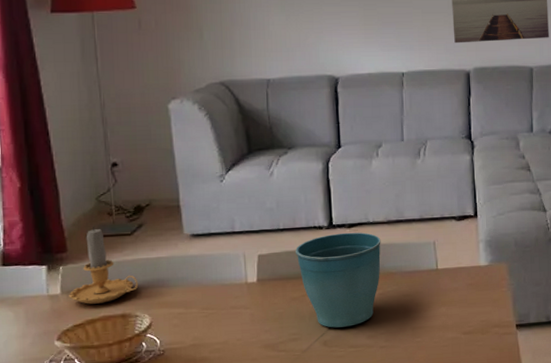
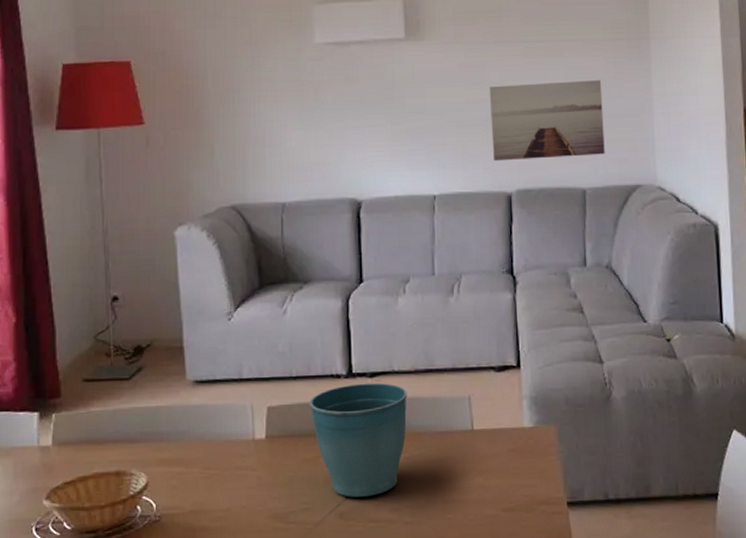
candle: present [69,227,139,304] -> none [61,369,136,459]

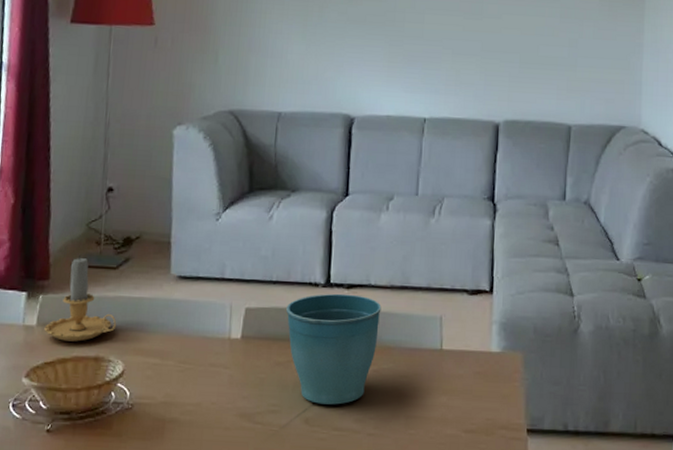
candle: none [61,369,136,459] -> present [44,255,117,342]
wall art: present [489,80,605,162] -> none [485,18,596,94]

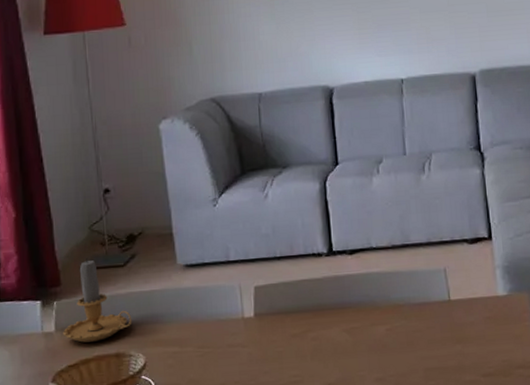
flower pot: present [286,293,382,405] -> none [294,259,387,369]

